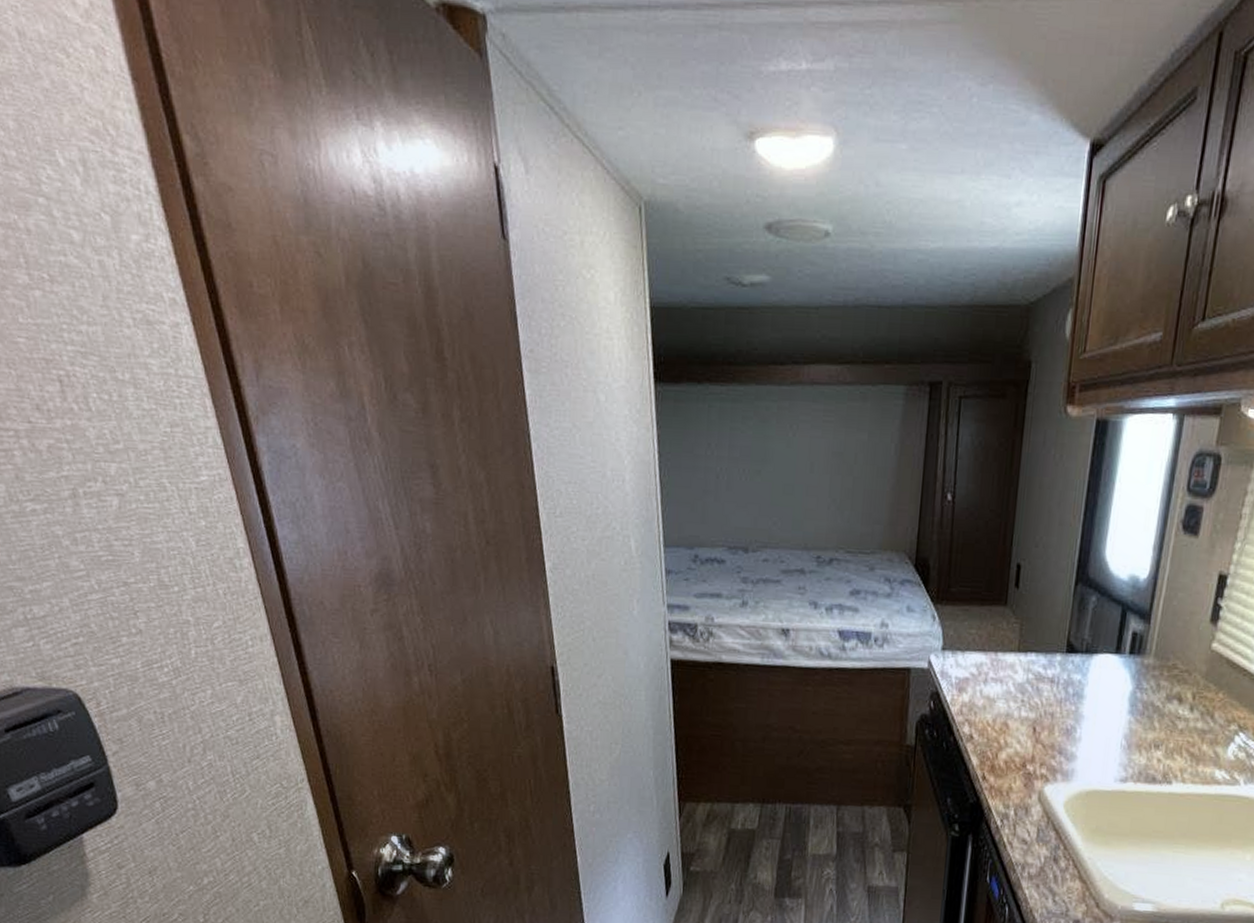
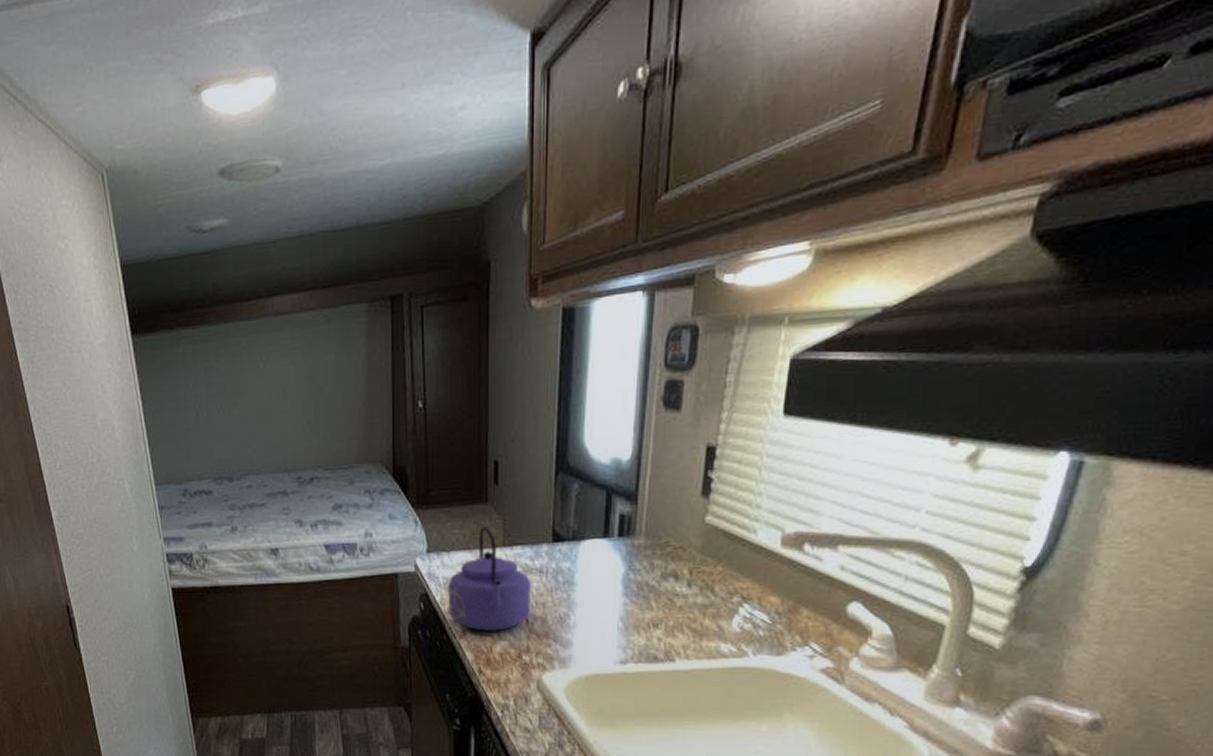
kettle: none [957,629,1042,738] -> present [448,526,531,631]

